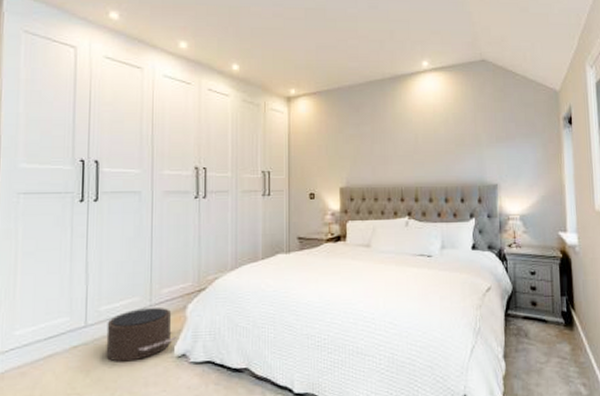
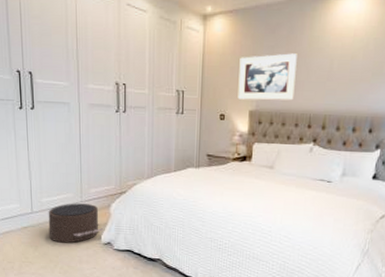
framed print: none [326,130,384,177] -> present [237,53,297,101]

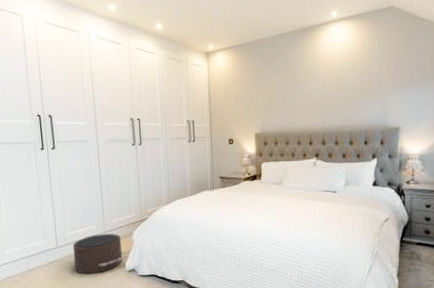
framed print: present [237,53,297,101] -> none [242,80,294,124]

